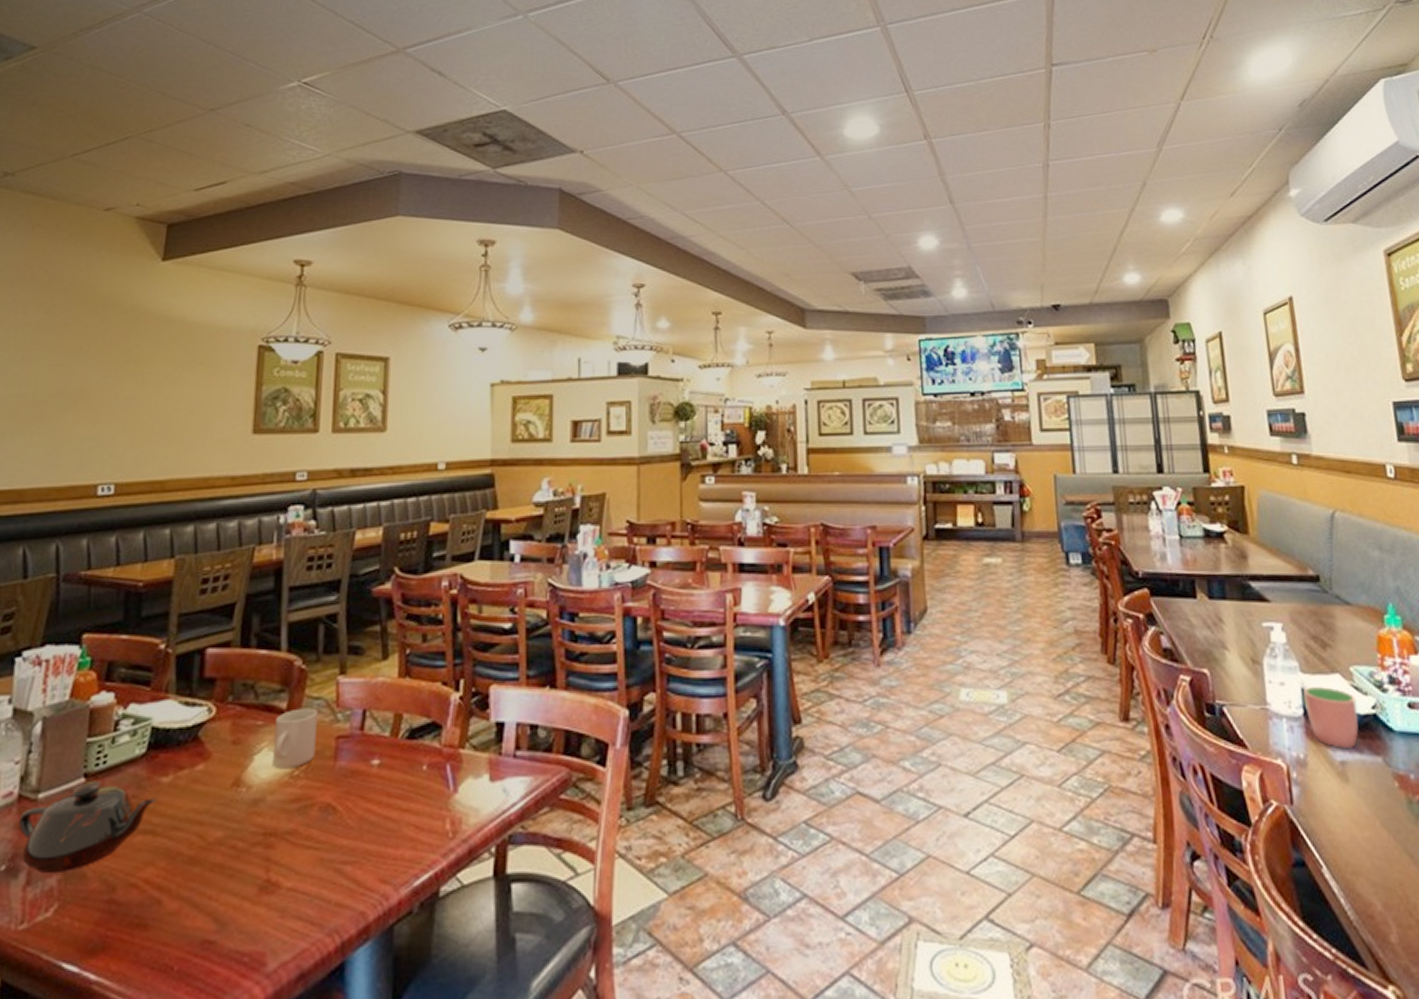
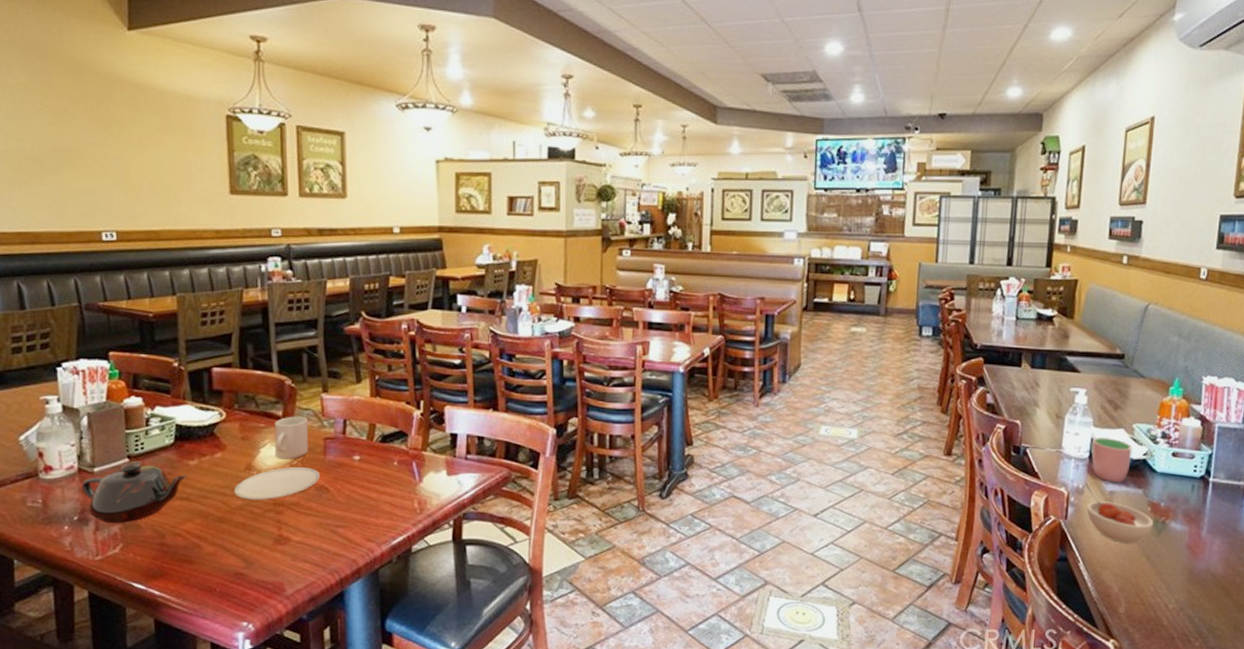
plate: none [214,779,328,830] -> present [234,467,321,500]
soup bowl: none [1306,749,1408,837] -> present [1085,482,1154,544]

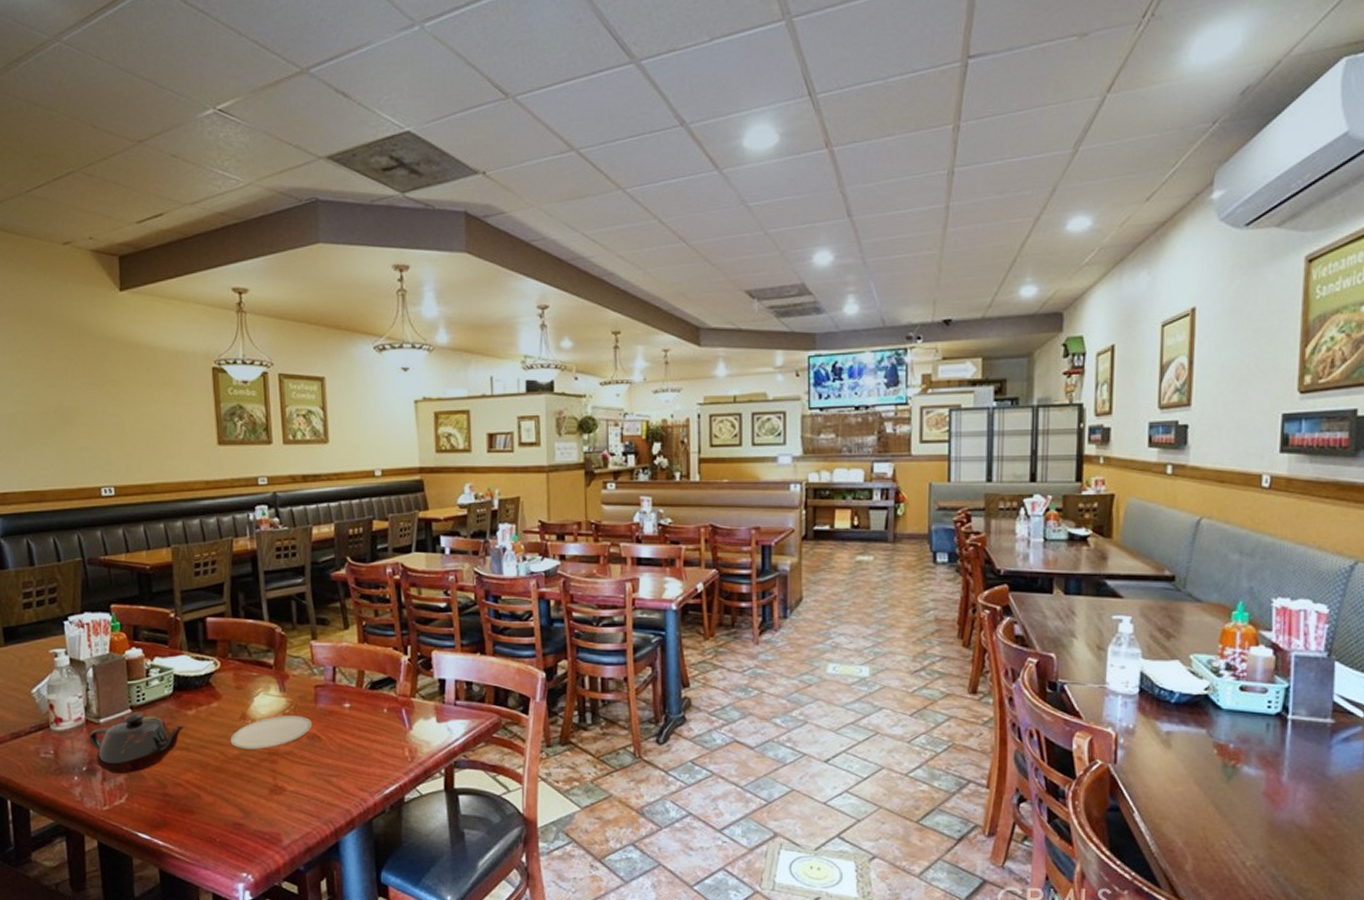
cup: present [274,416,309,460] -> none [266,664,300,708]
soup bowl: present [1085,482,1154,544] -> none [1136,721,1222,791]
cup: present [1090,438,1132,482] -> none [1140,671,1191,721]

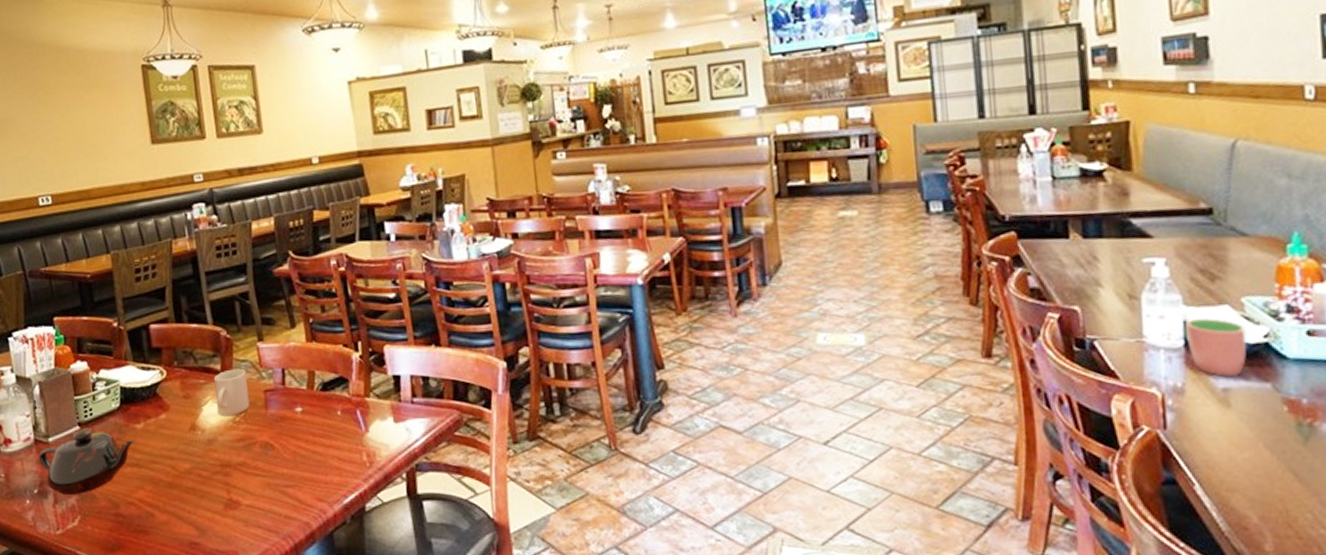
plate: present [230,716,313,749] -> none [181,423,264,463]
cup: none [266,664,300,708] -> present [213,368,250,417]
cup: none [1140,671,1191,721] -> present [1184,318,1247,376]

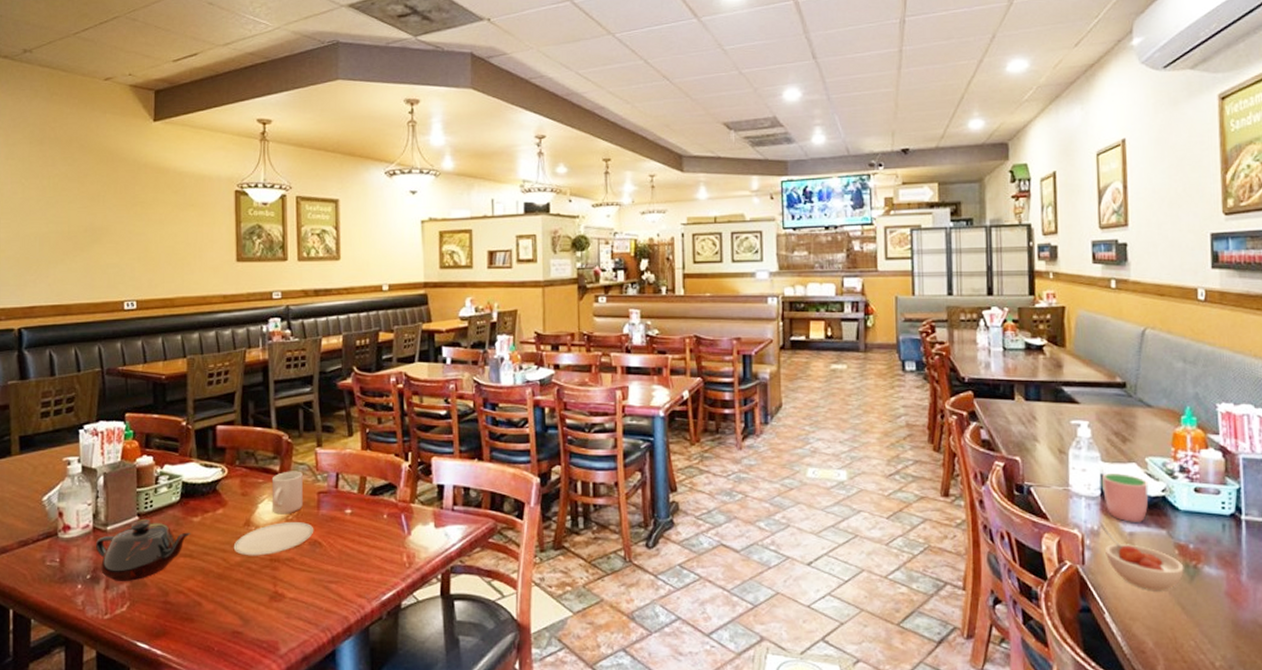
plate: none [181,423,264,463] -> present [233,522,314,556]
soup bowl: none [1185,378,1296,457] -> present [1100,522,1184,592]

